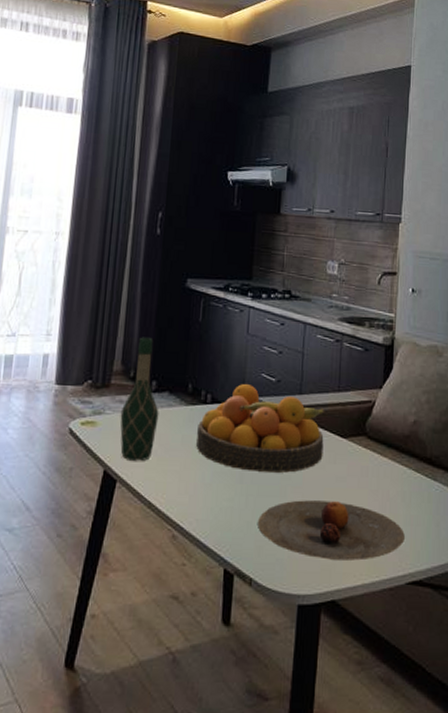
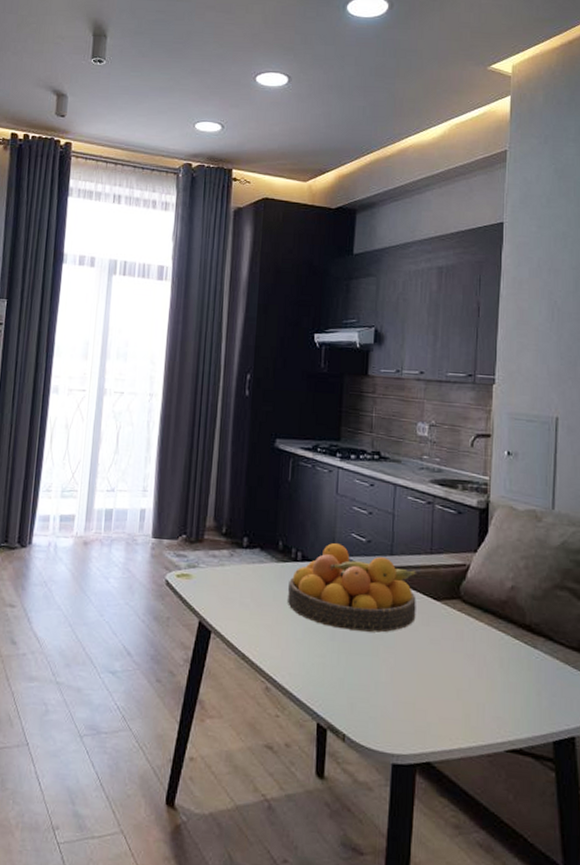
wine bottle: present [120,337,159,462] -> none [213,495,251,615]
plate: present [257,500,405,561] -> none [349,660,503,724]

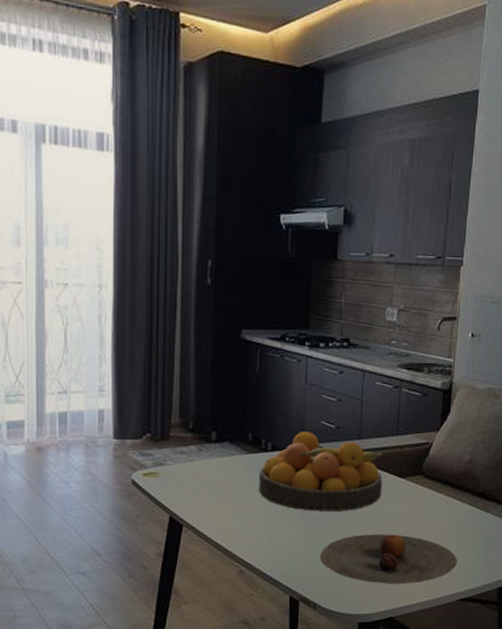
plate: none [349,660,503,724] -> present [319,534,457,584]

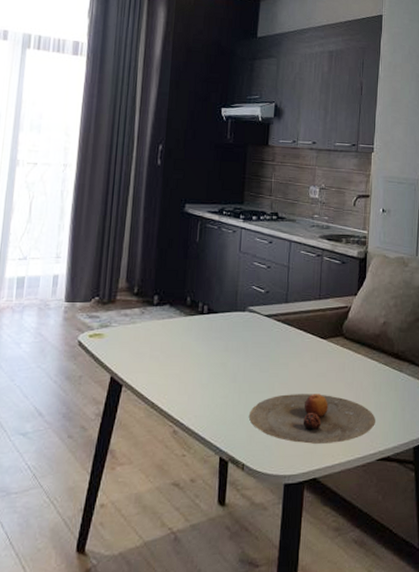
fruit bowl: present [259,432,384,511] -> none [194,296,308,371]

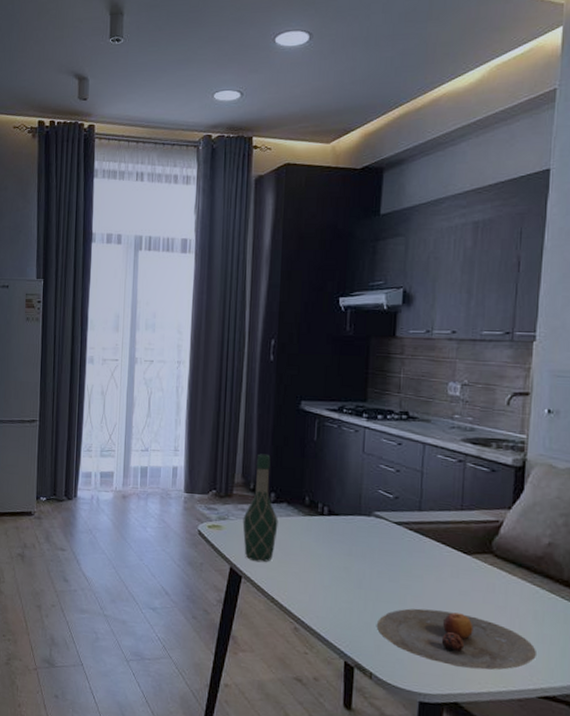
wine bottle: none [125,257,161,368] -> present [242,454,278,563]

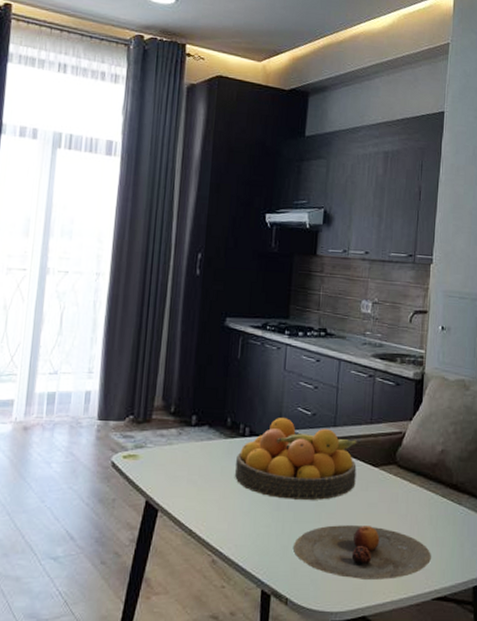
wine bottle: present [242,454,278,563] -> none [161,374,199,493]
fruit bowl: none [315,499,447,583] -> present [235,418,358,500]

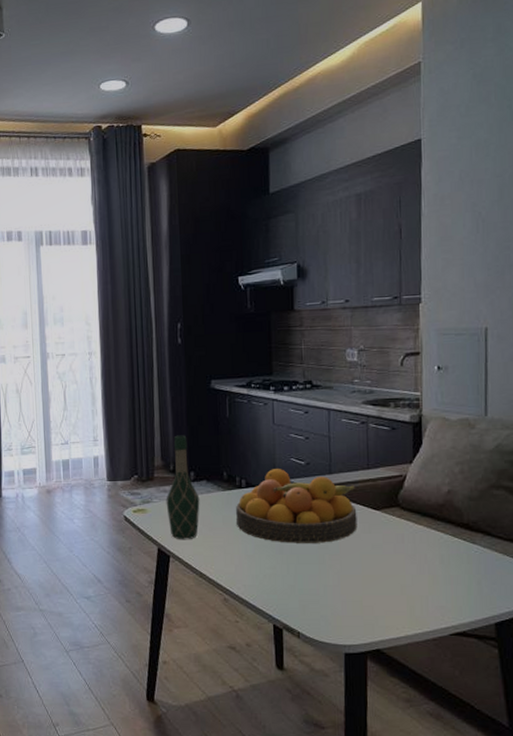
wine bottle: none [161,374,199,493] -> present [166,435,200,540]
plate: present [292,525,431,580] -> none [299,566,445,616]

